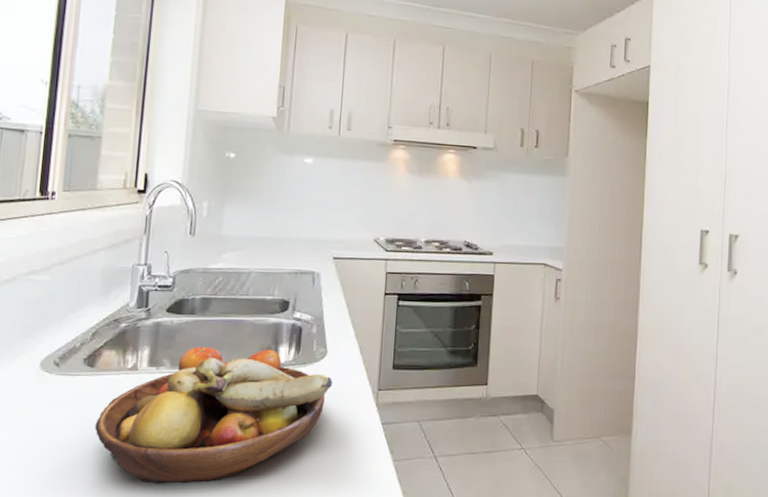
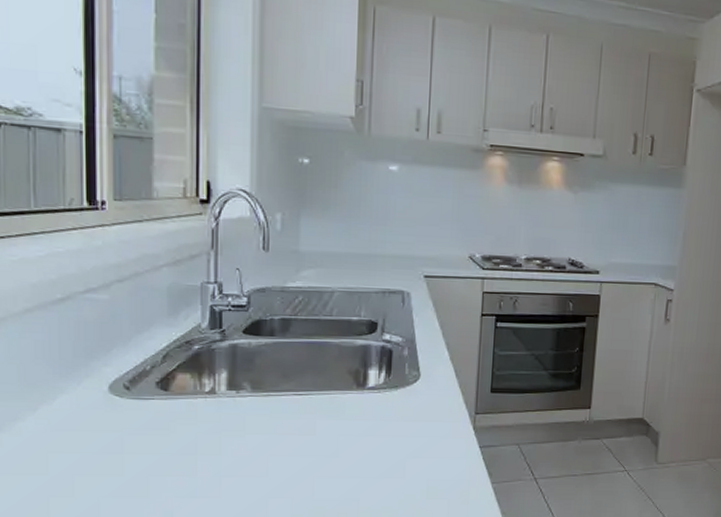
fruit bowl: present [94,346,332,484] -> none [175,369,427,507]

